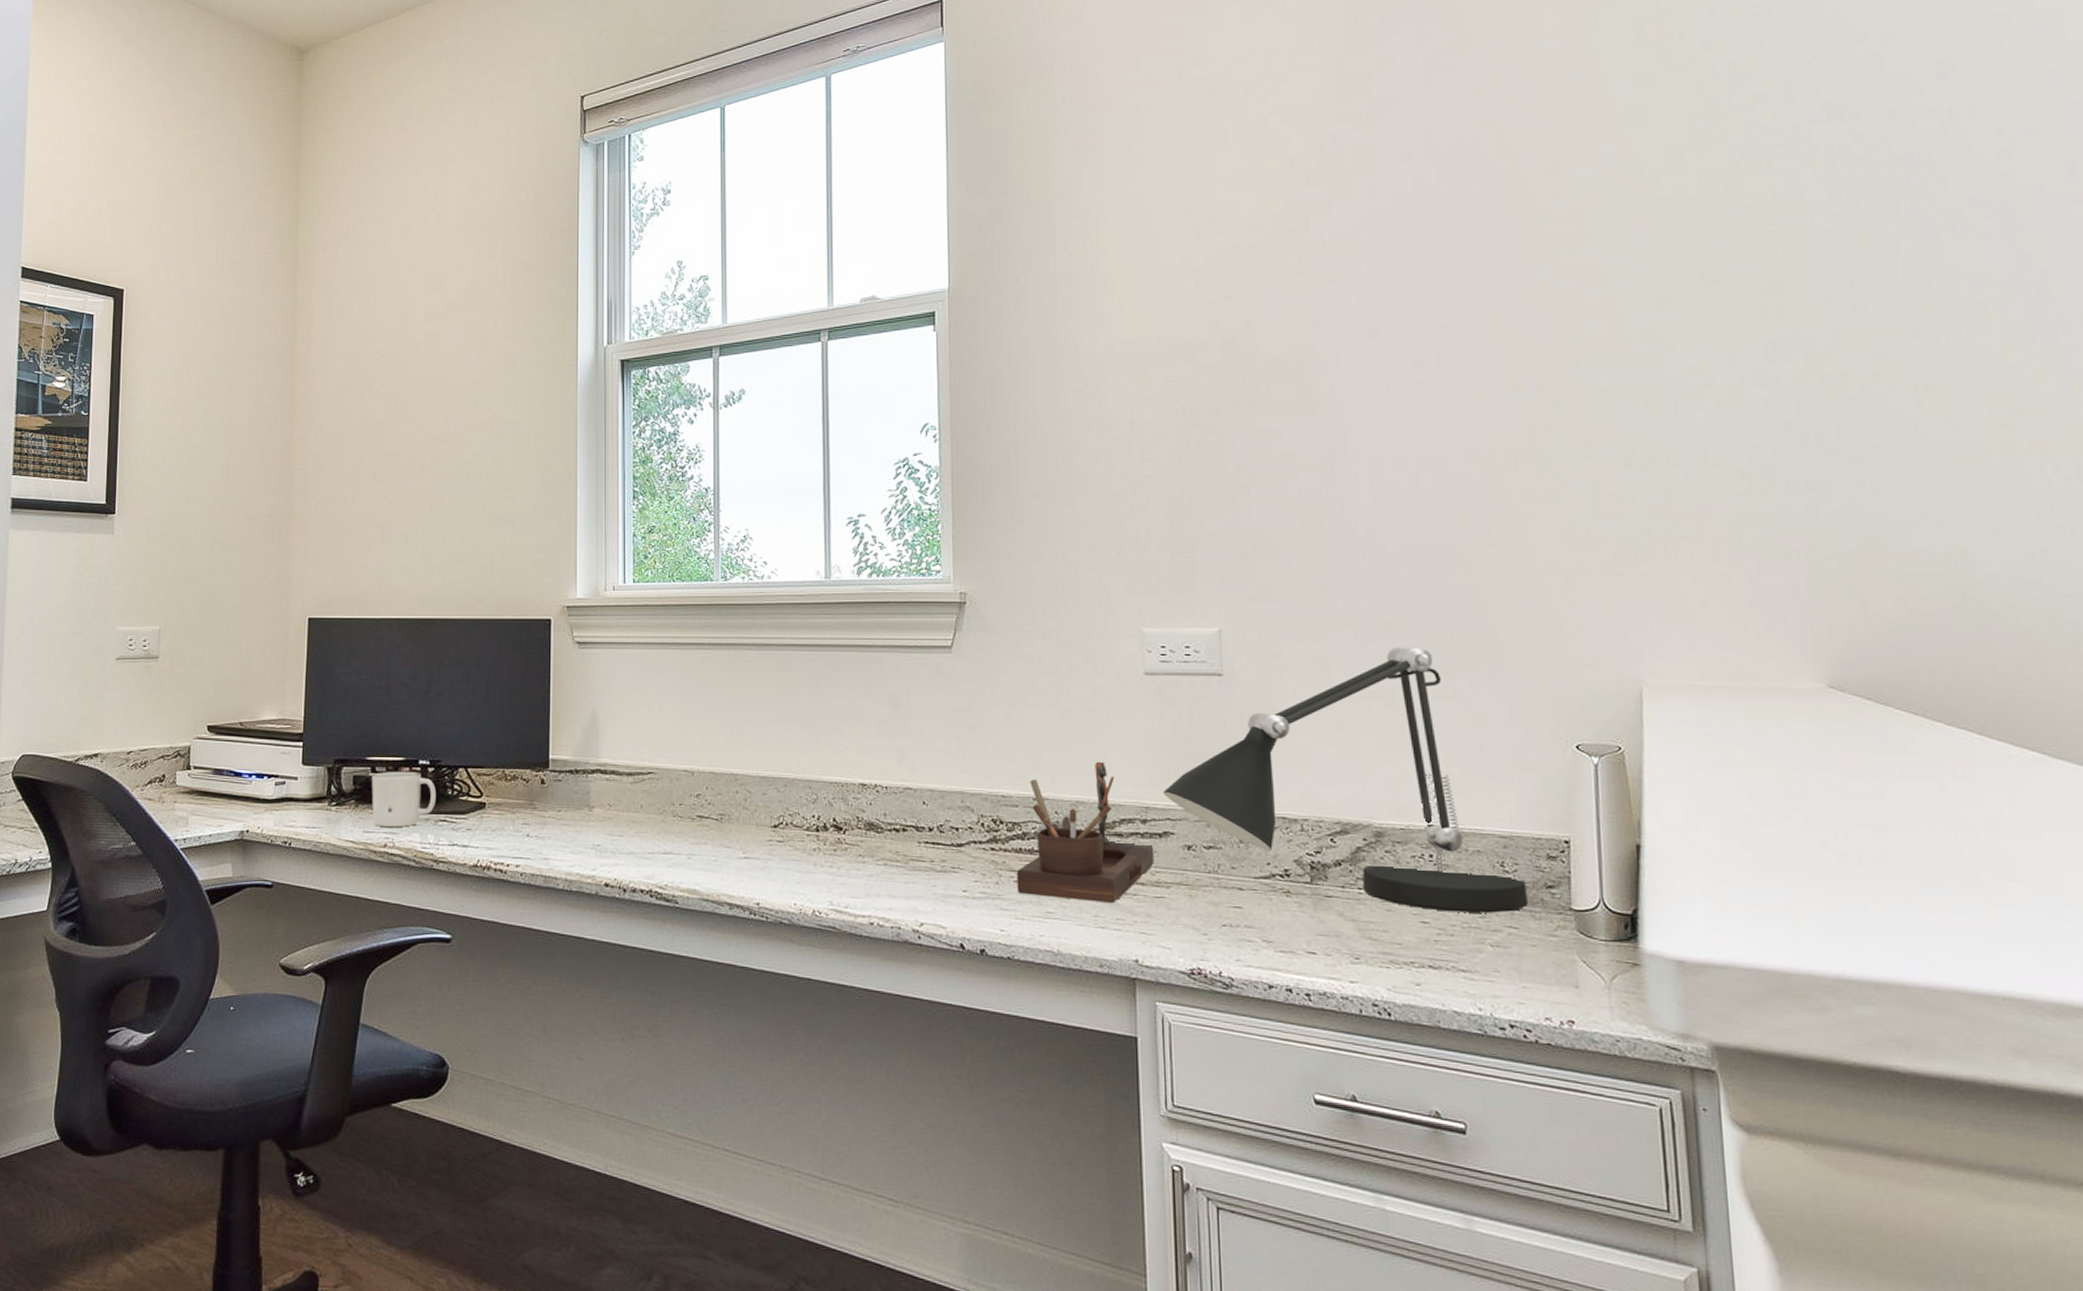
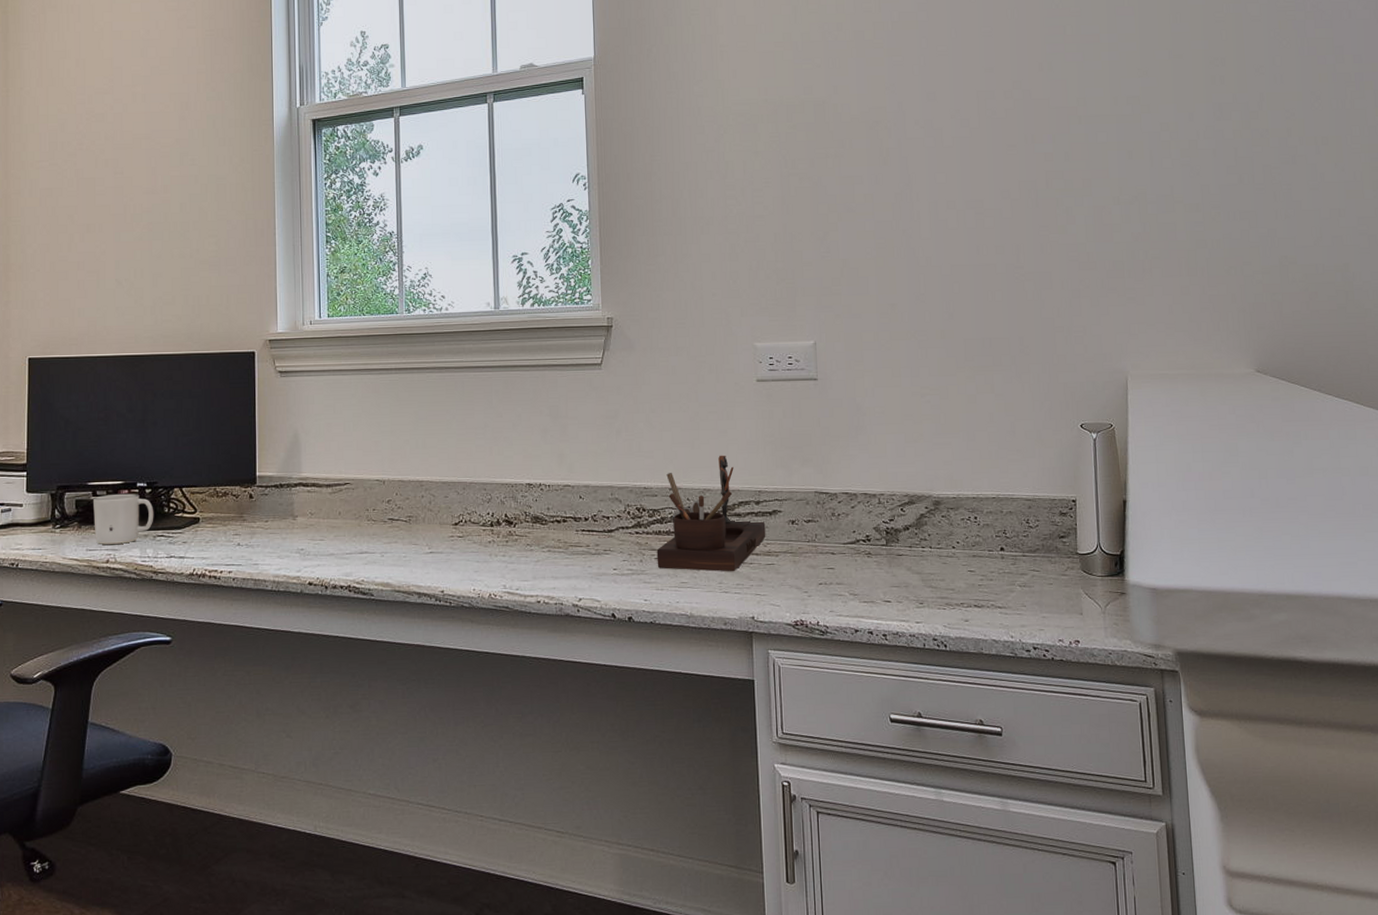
desk lamp: present [1162,647,1529,913] -> none [772,351,1047,562]

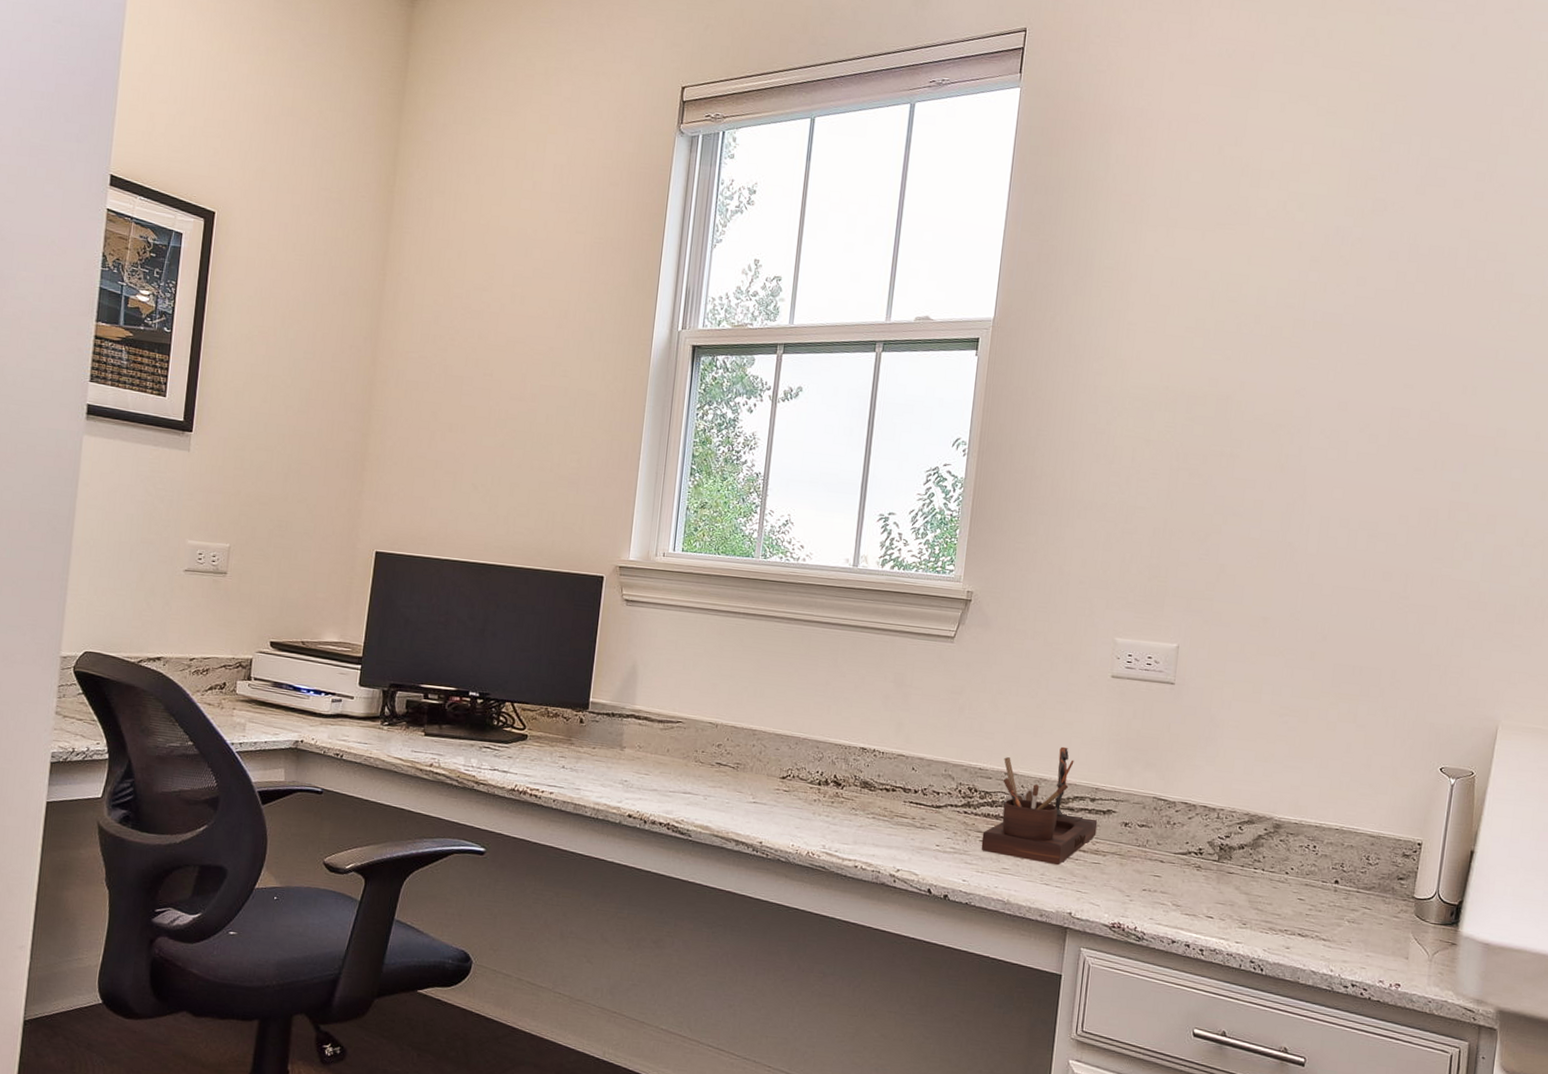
mug: present [92,493,154,544] -> none [421,699,483,750]

